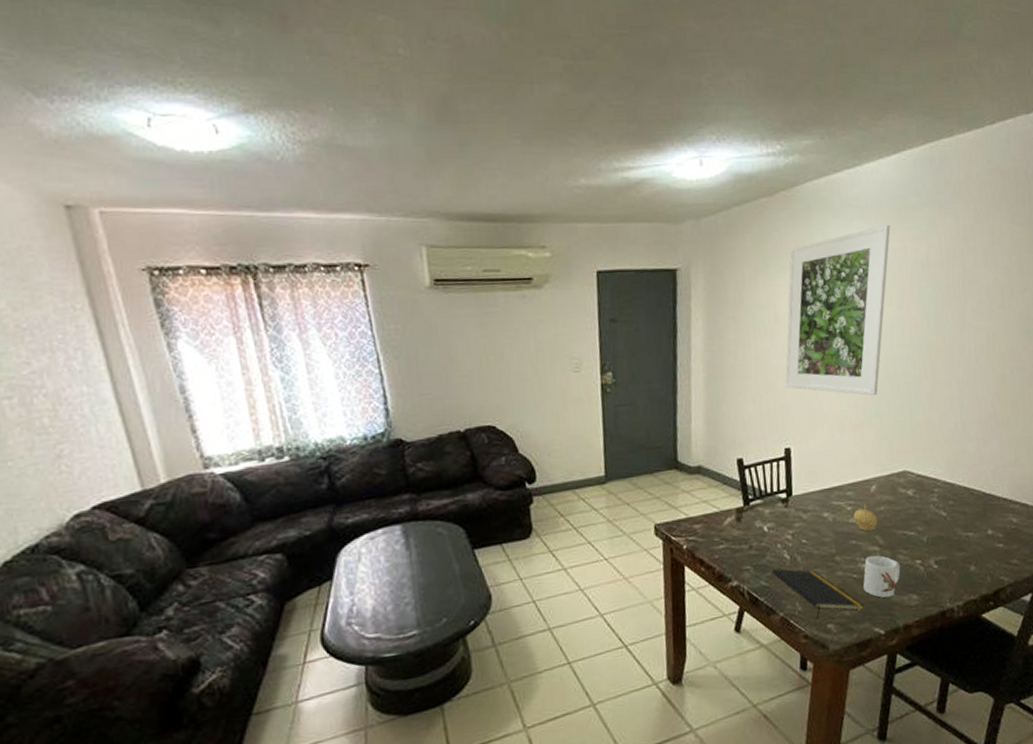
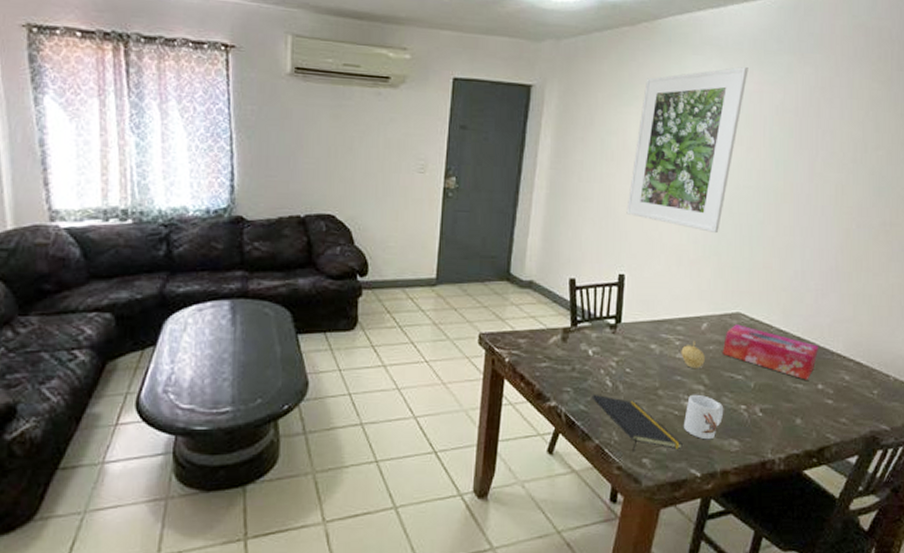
tissue box: none [893,482,986,528] -> present [722,324,819,380]

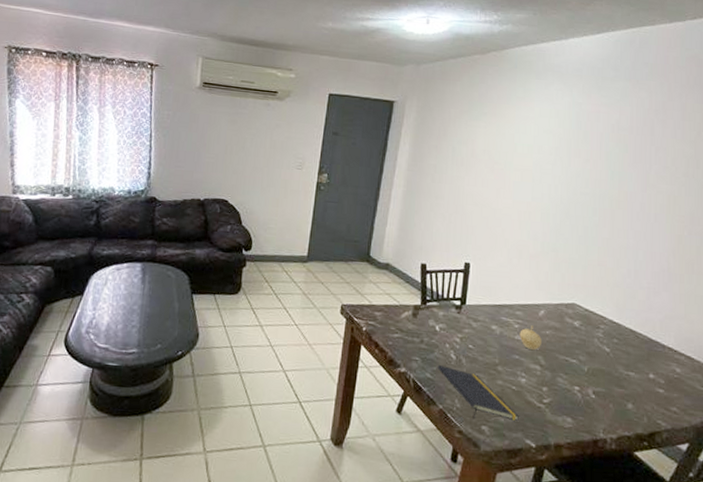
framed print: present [626,66,749,234] -> none [473,90,587,233]
mug: present [683,394,724,440] -> none [520,372,559,415]
tissue box: present [722,324,819,380] -> none [558,313,651,369]

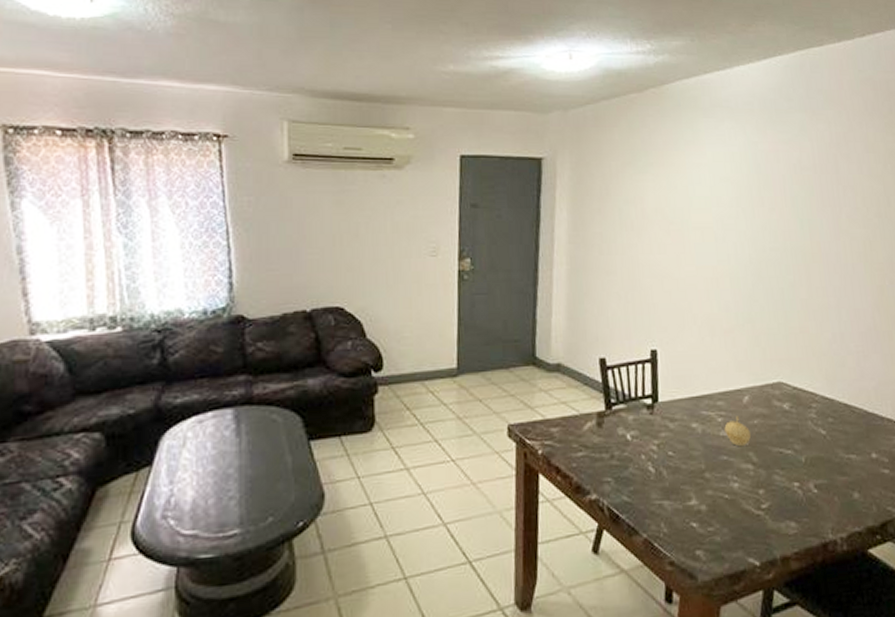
notepad: present [437,364,519,421] -> none [634,482,737,544]

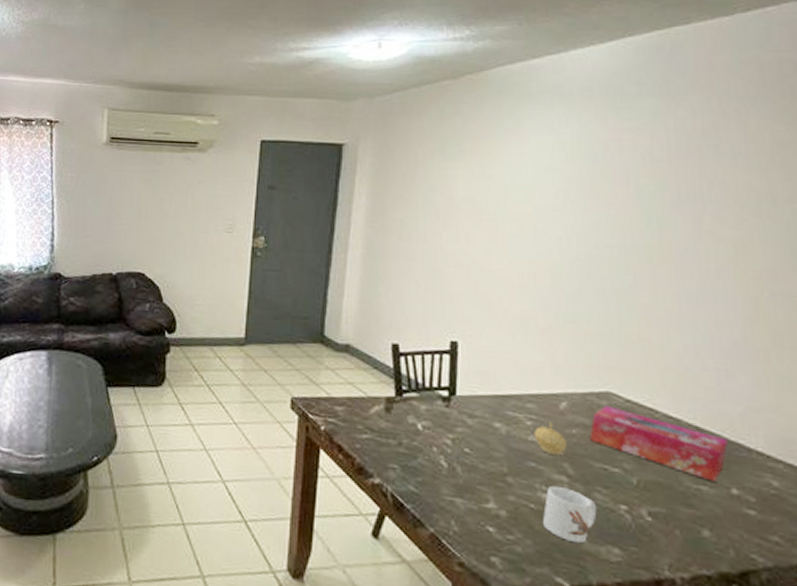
mug: none [735,474,777,524] -> present [542,485,597,544]
tissue box: none [767,395,868,450] -> present [589,406,729,482]

